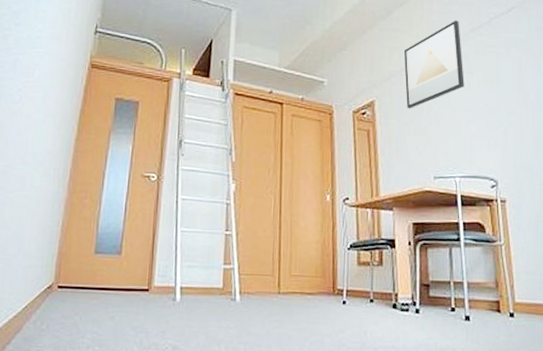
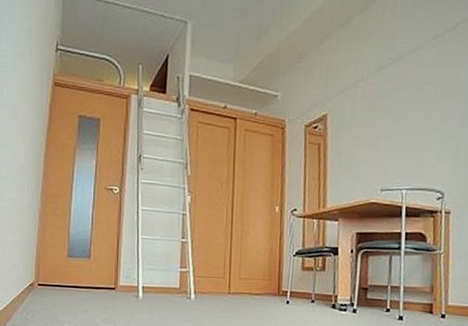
wall art: present [403,20,464,109] -> none [359,26,423,123]

